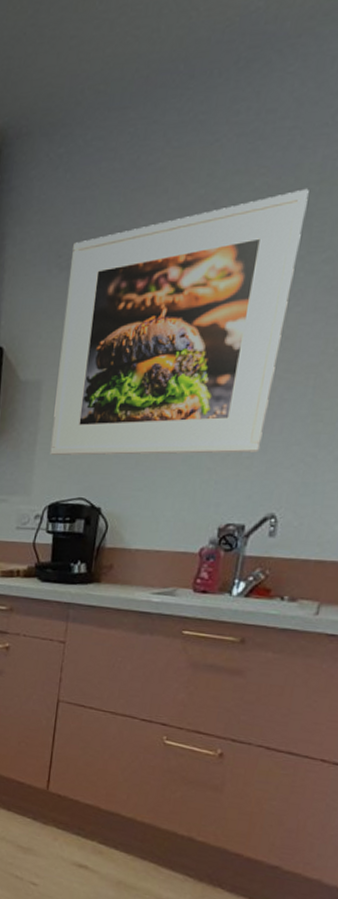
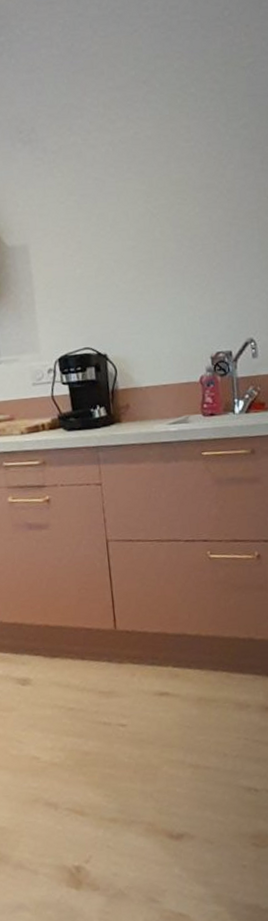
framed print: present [50,188,309,456] -> none [31,69,229,312]

